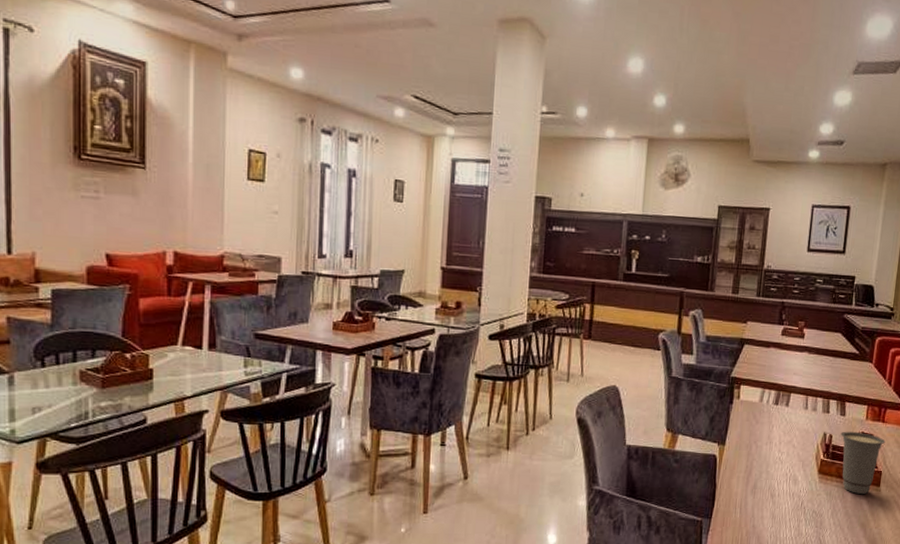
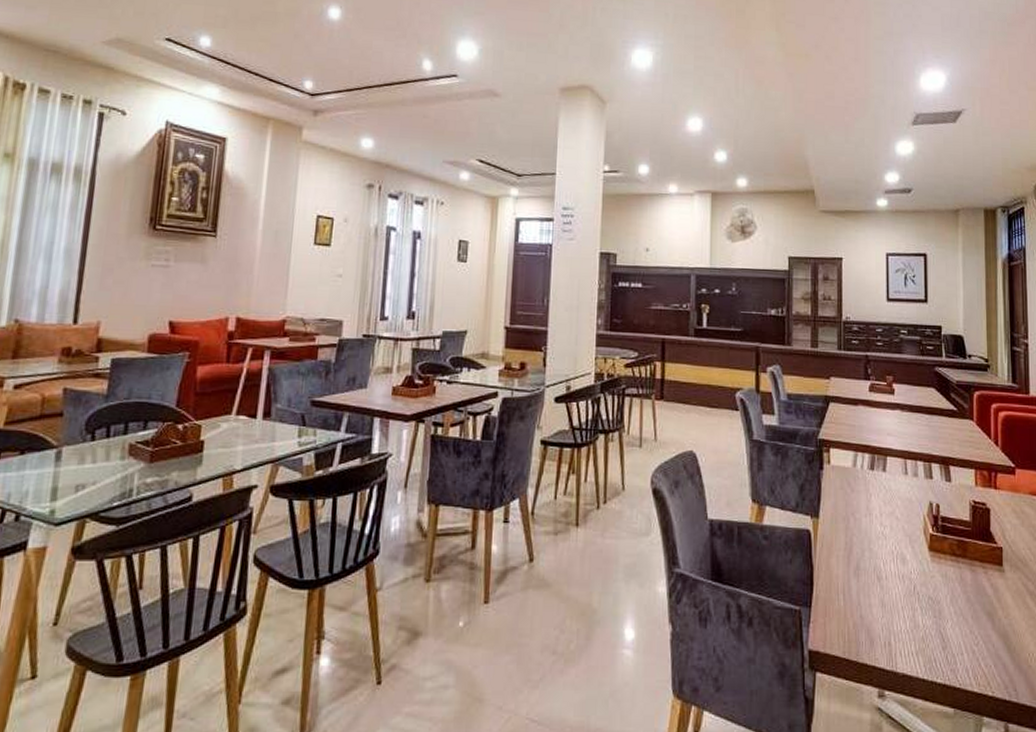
cup: present [840,431,886,494] -> none [949,499,1001,575]

